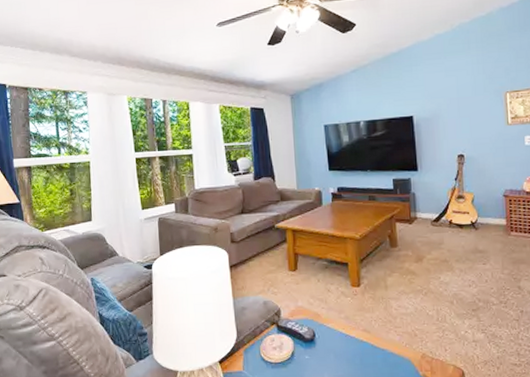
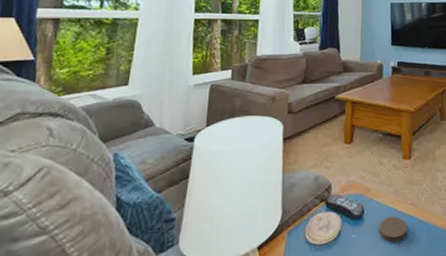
coaster: none [332,341,362,365] -> present [379,216,407,242]

